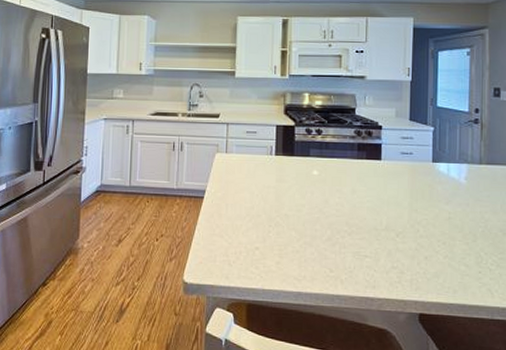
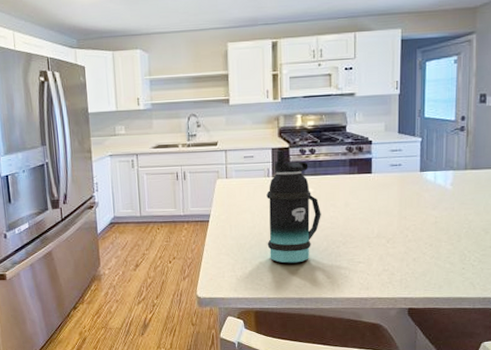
bottle: none [265,128,326,252] -> present [266,150,321,263]

